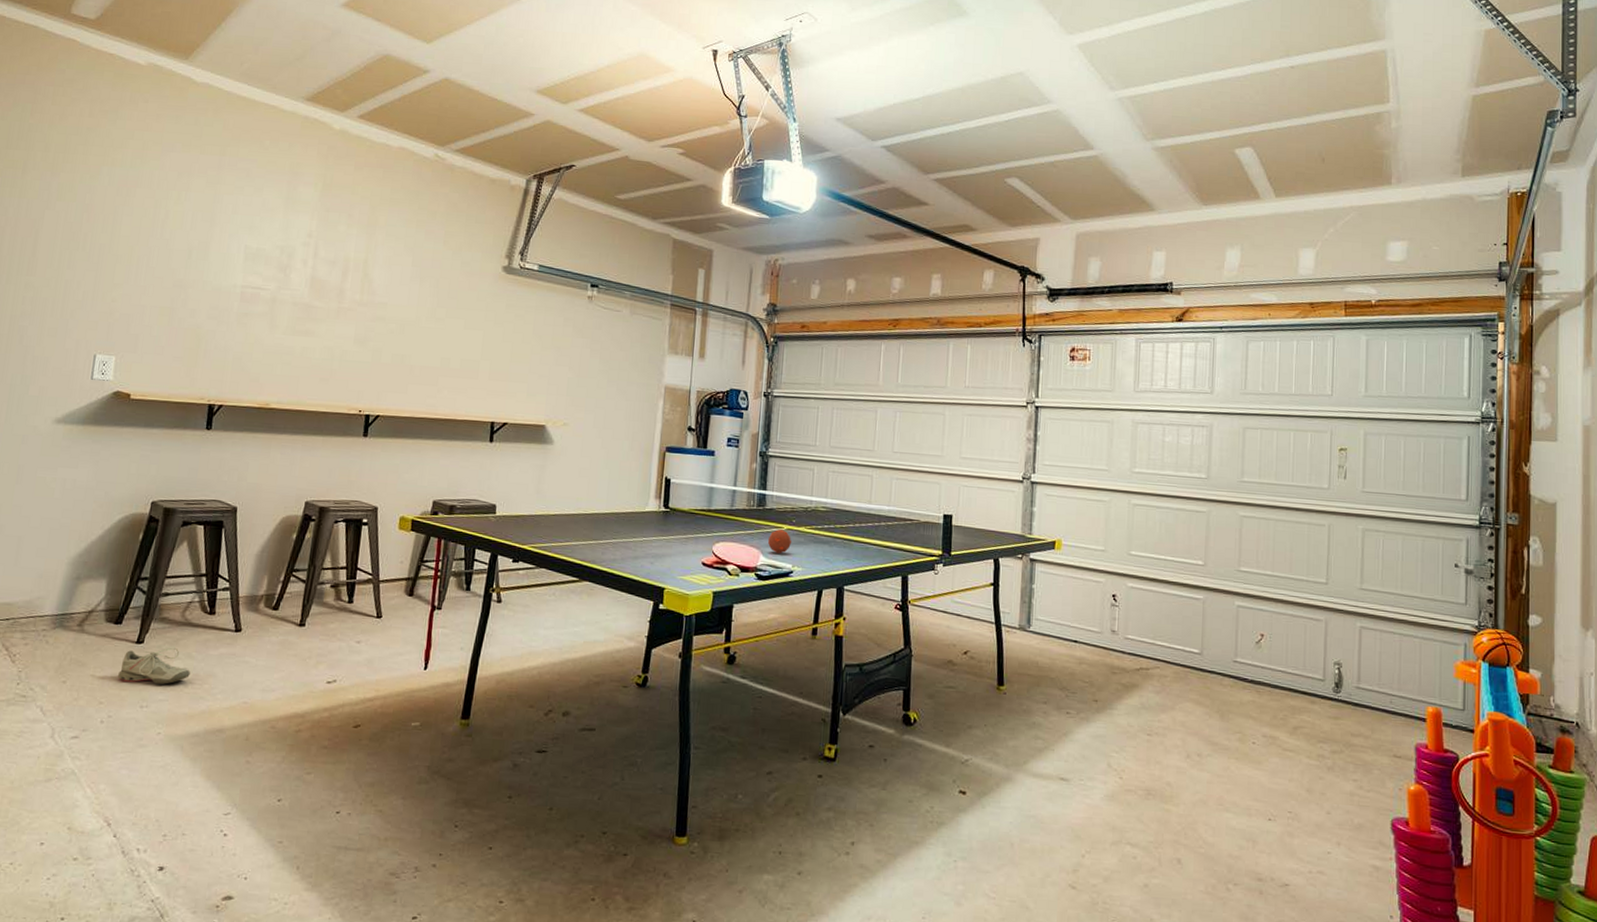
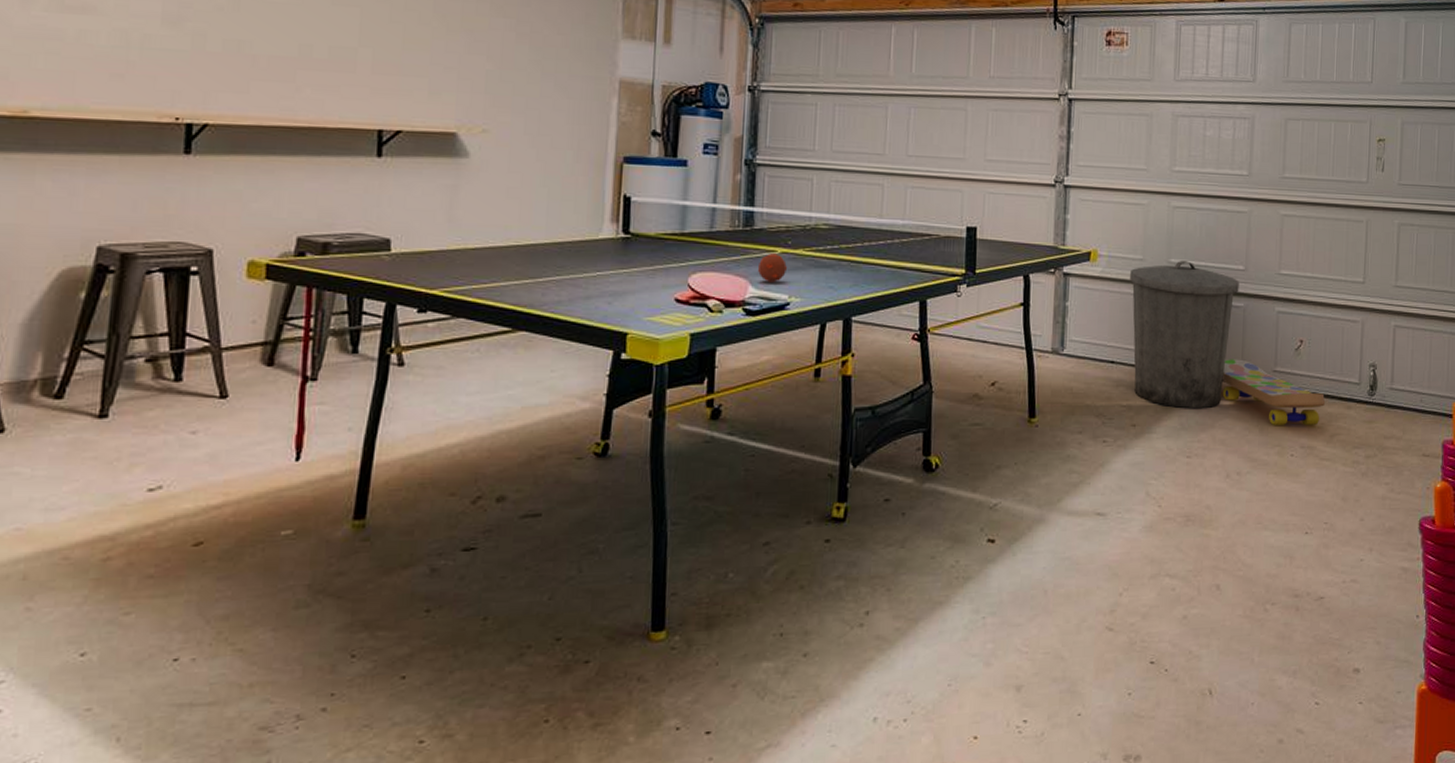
trash can: none [1091,553,1199,691] -> present [1129,261,1239,409]
skateboard: none [1182,646,1288,717] -> present [1222,359,1326,426]

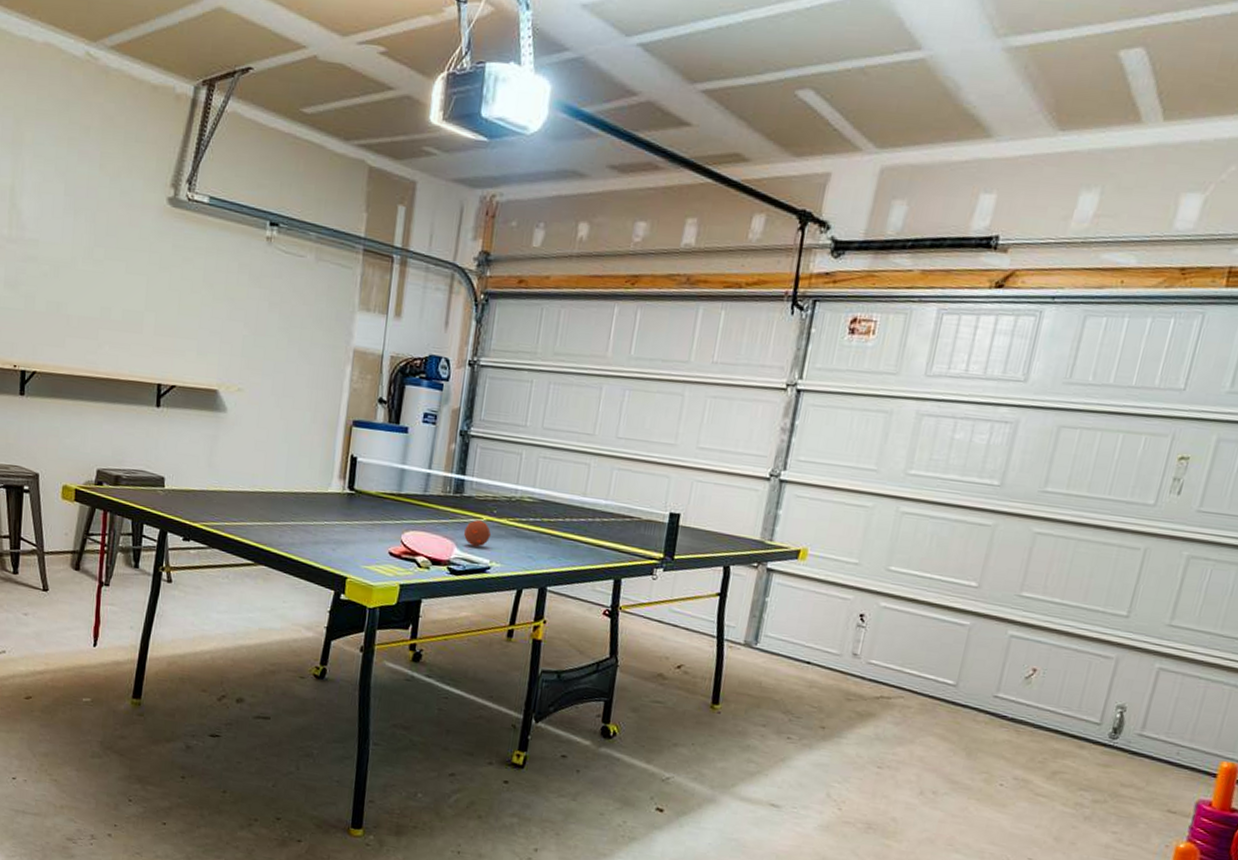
trash can: present [1129,261,1239,409] -> none [828,569,969,723]
skateboard: present [1222,359,1326,426] -> none [929,677,1053,760]

